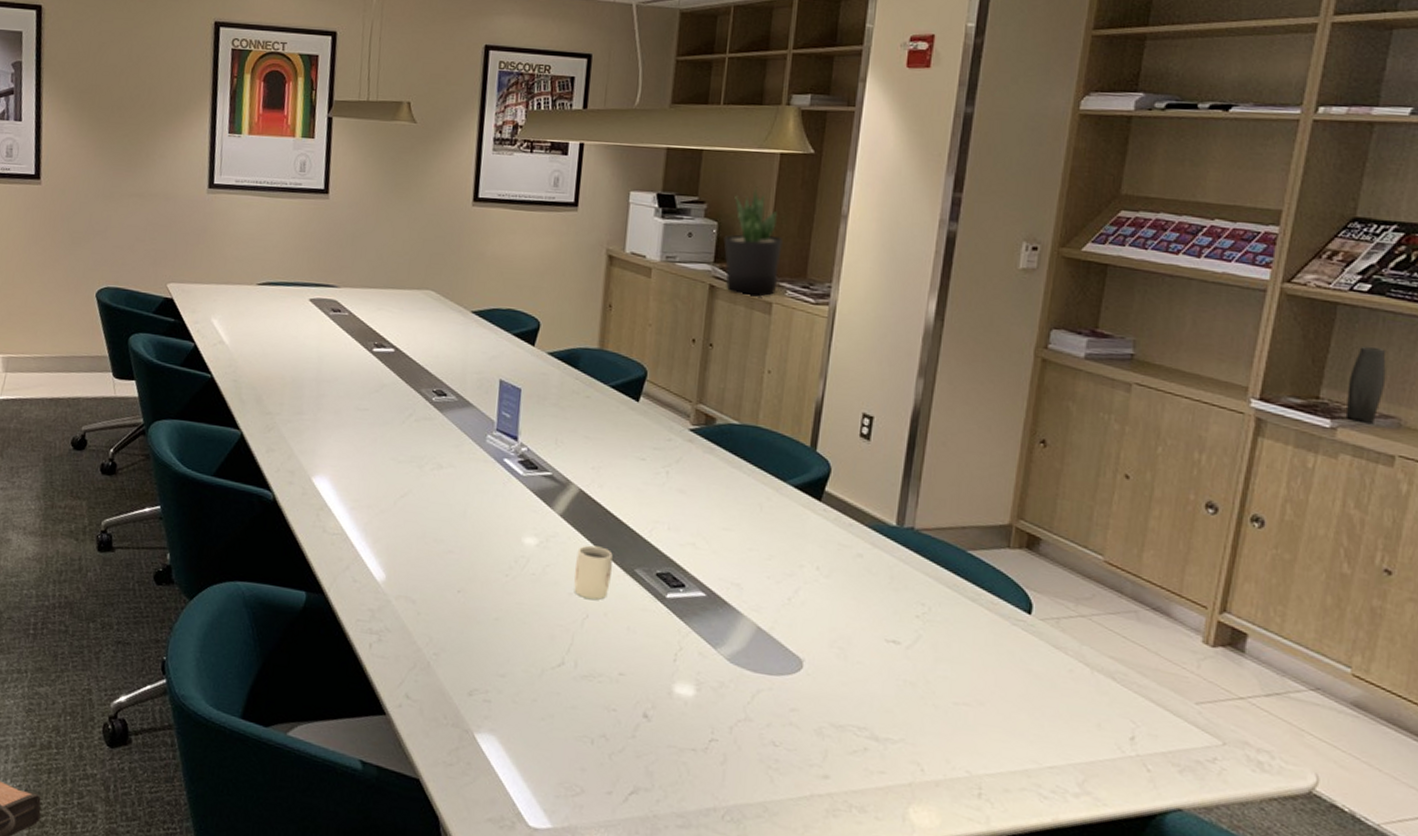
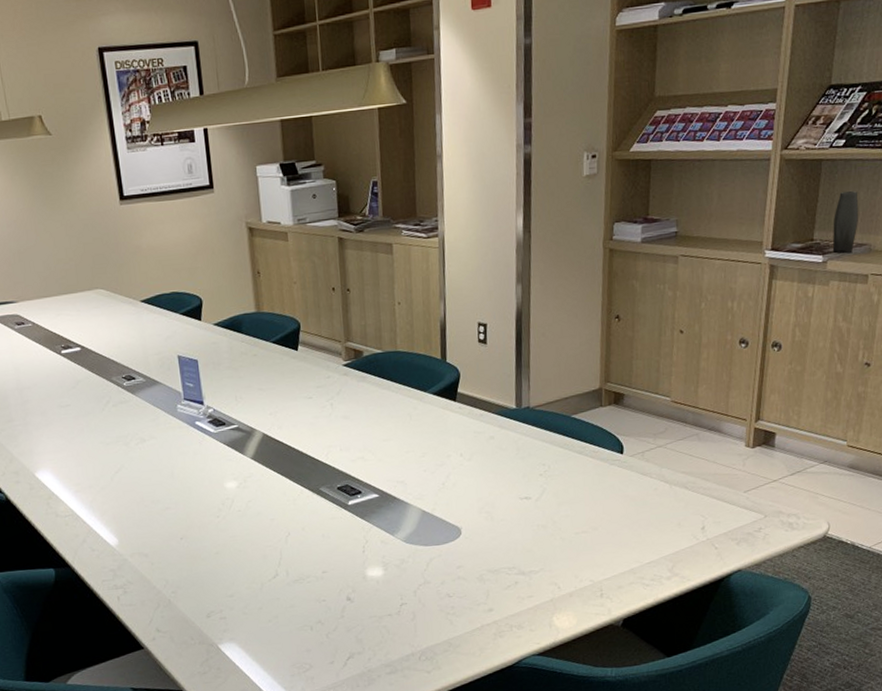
mug: present [574,545,613,600] -> none [271,476,303,521]
planter: present [724,187,783,297] -> none [343,142,393,242]

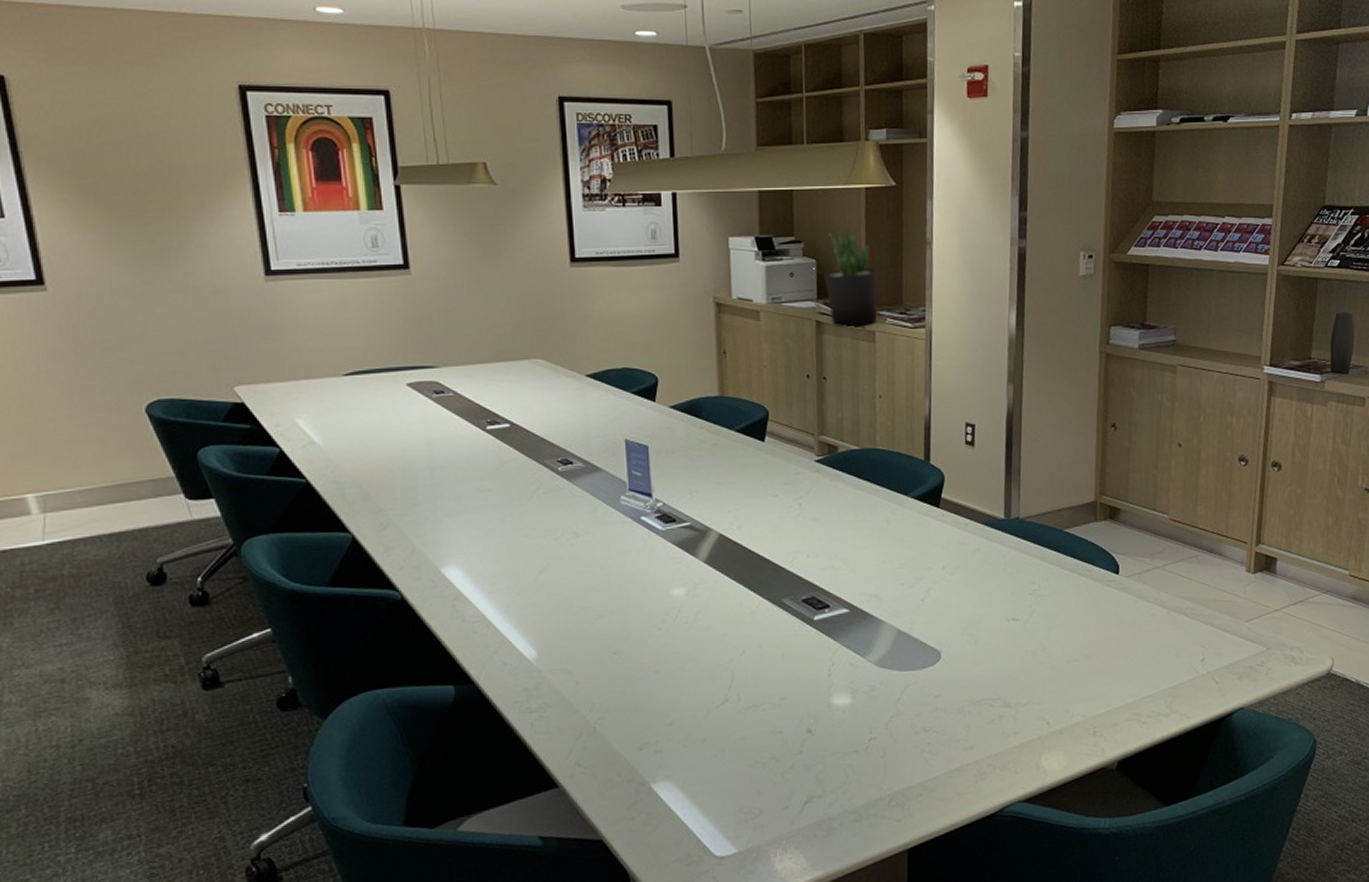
planter: none [343,142,393,242] -> present [823,222,878,328]

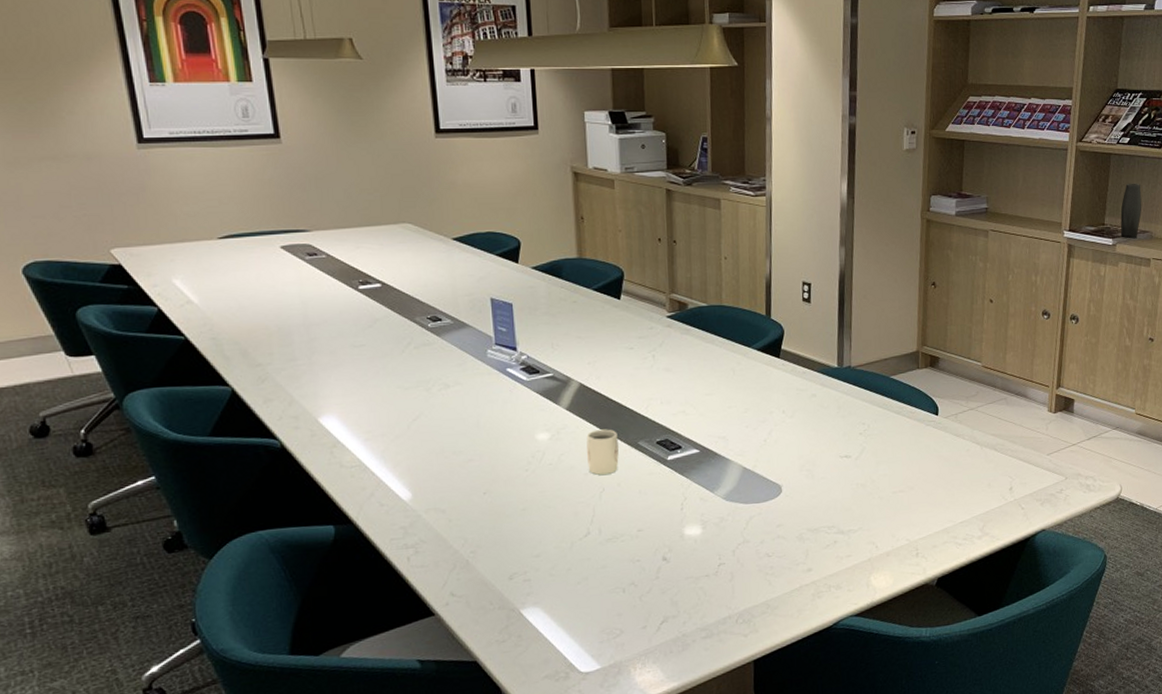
mug: none [725,584,761,636] -> present [586,429,619,476]
planter: present [823,222,878,328] -> none [672,99,722,196]

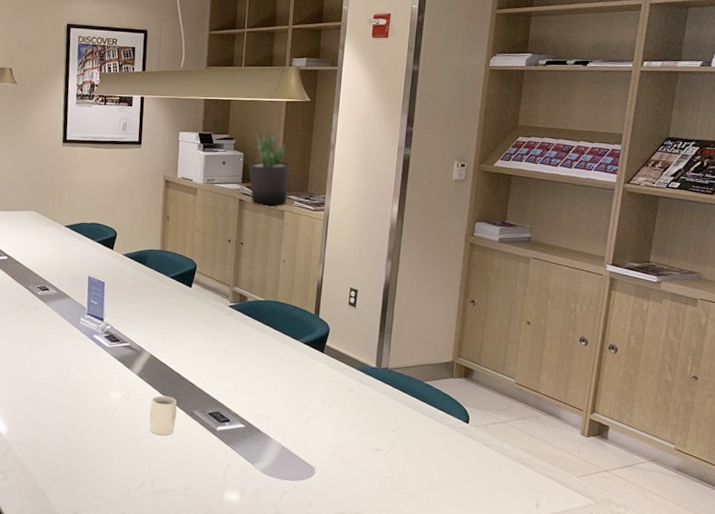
planter: none [672,99,722,196] -> present [248,126,290,207]
vase: present [1120,183,1142,239] -> none [666,225,691,279]

